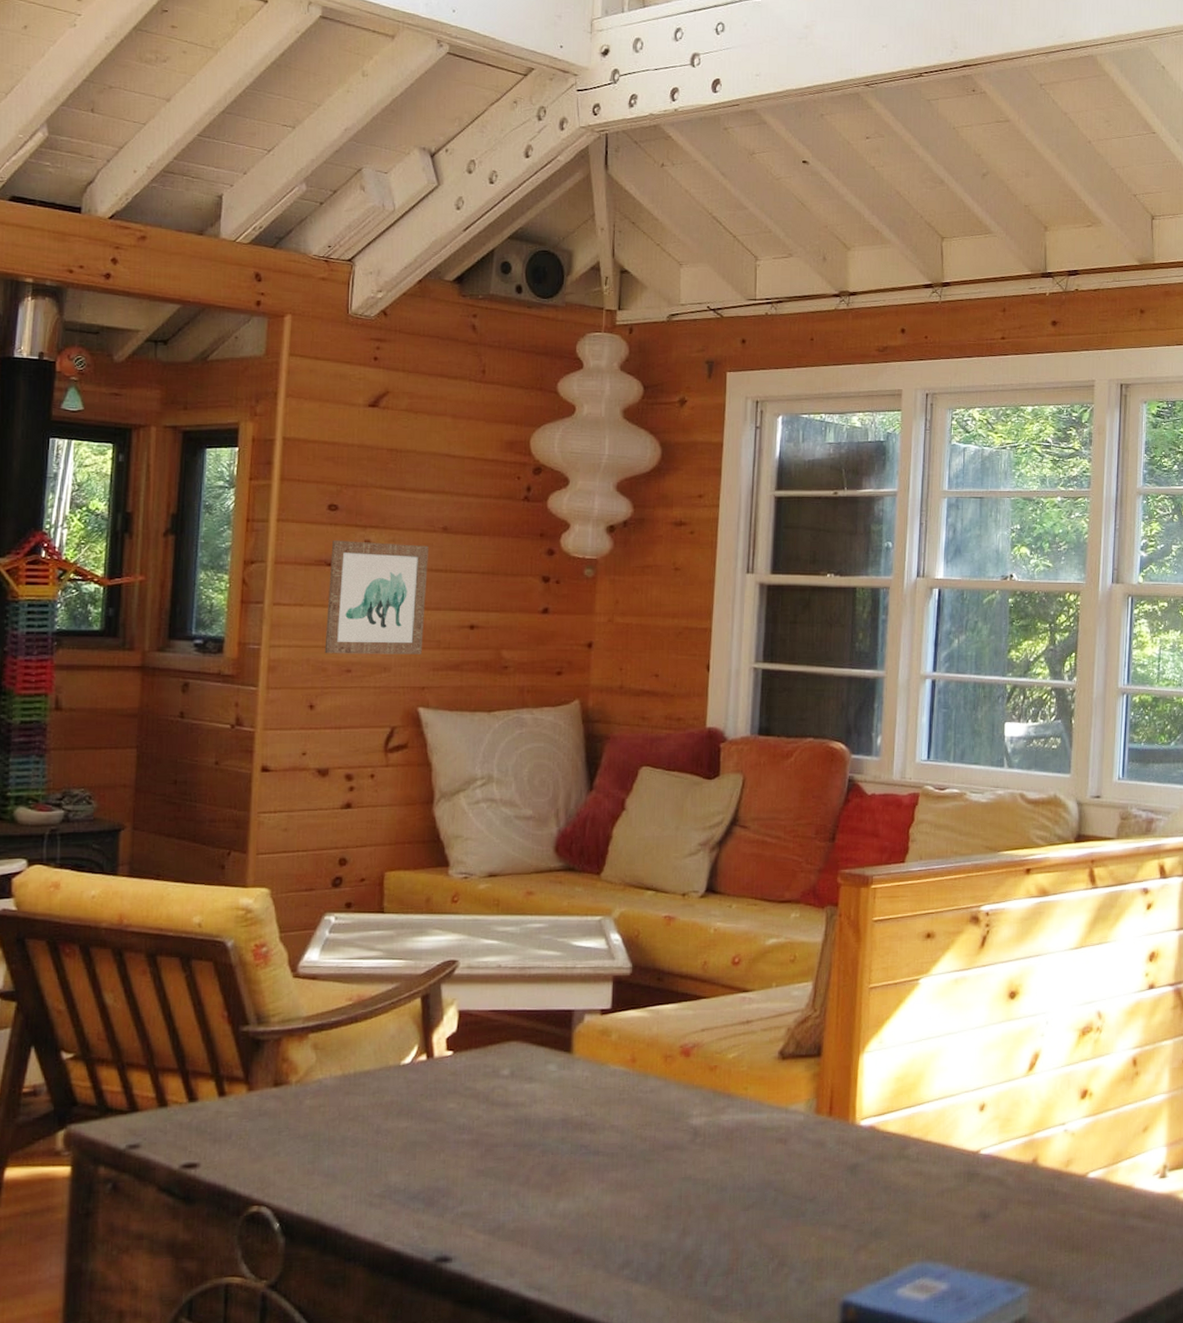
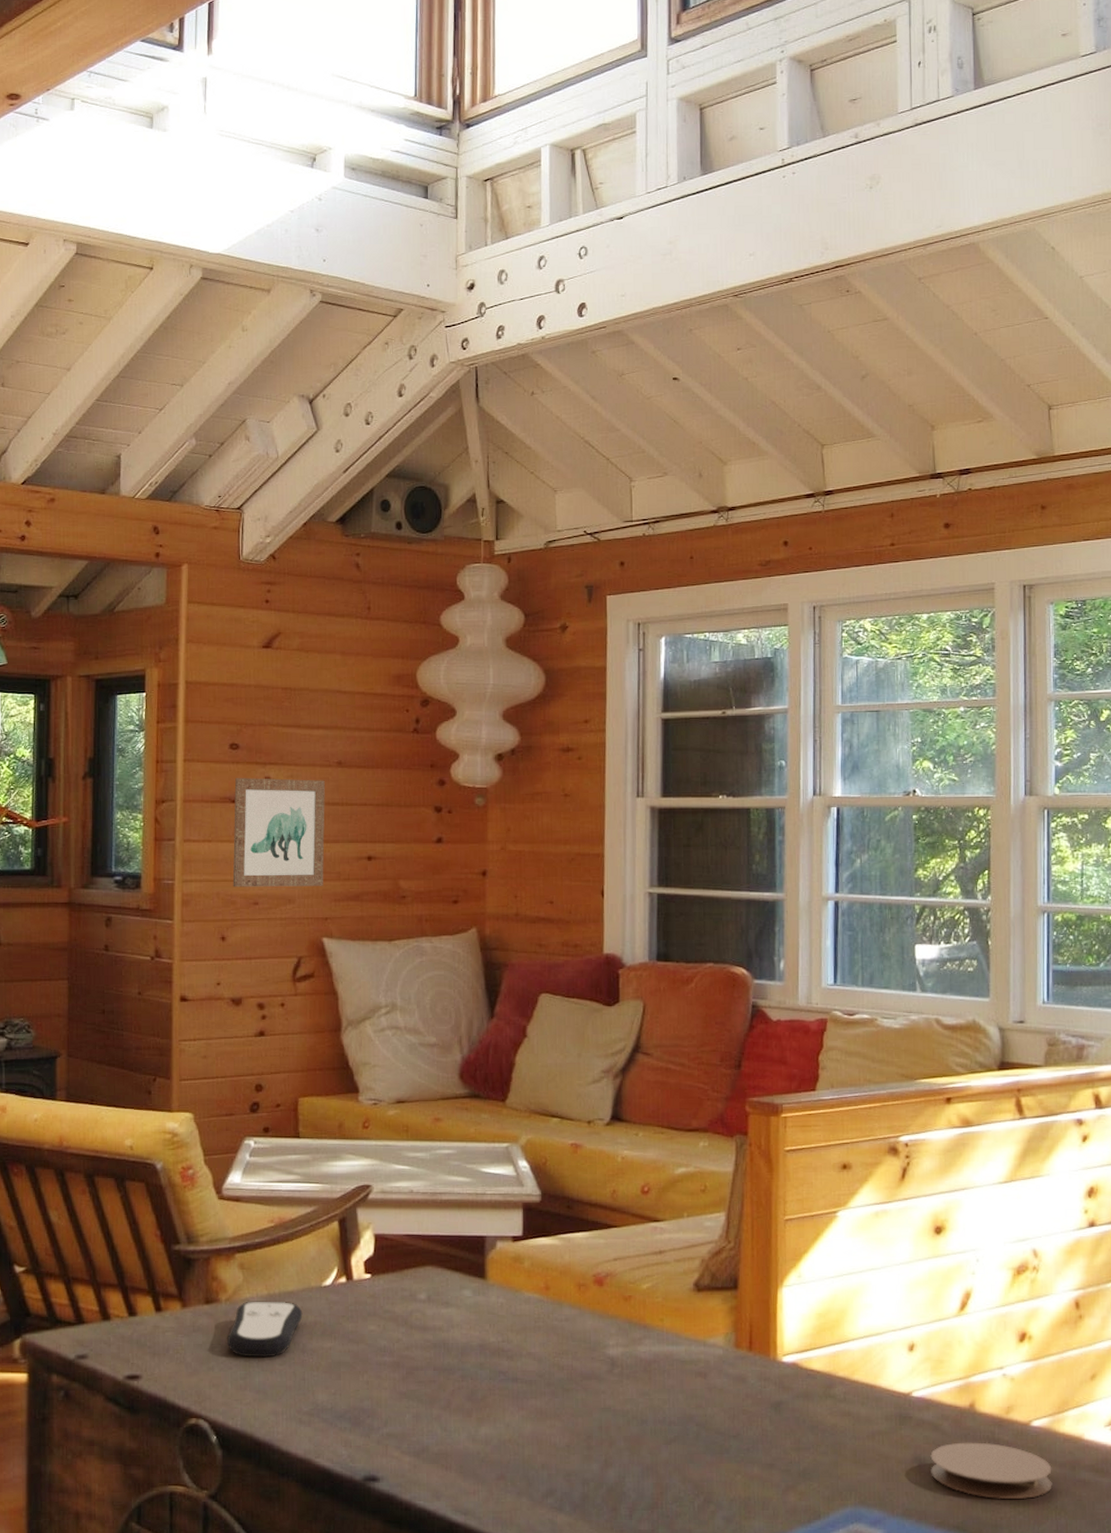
remote control: none [296,1081,379,1140] -> present [227,1301,303,1358]
coaster: none [994,1194,1104,1248] -> present [930,1442,1052,1499]

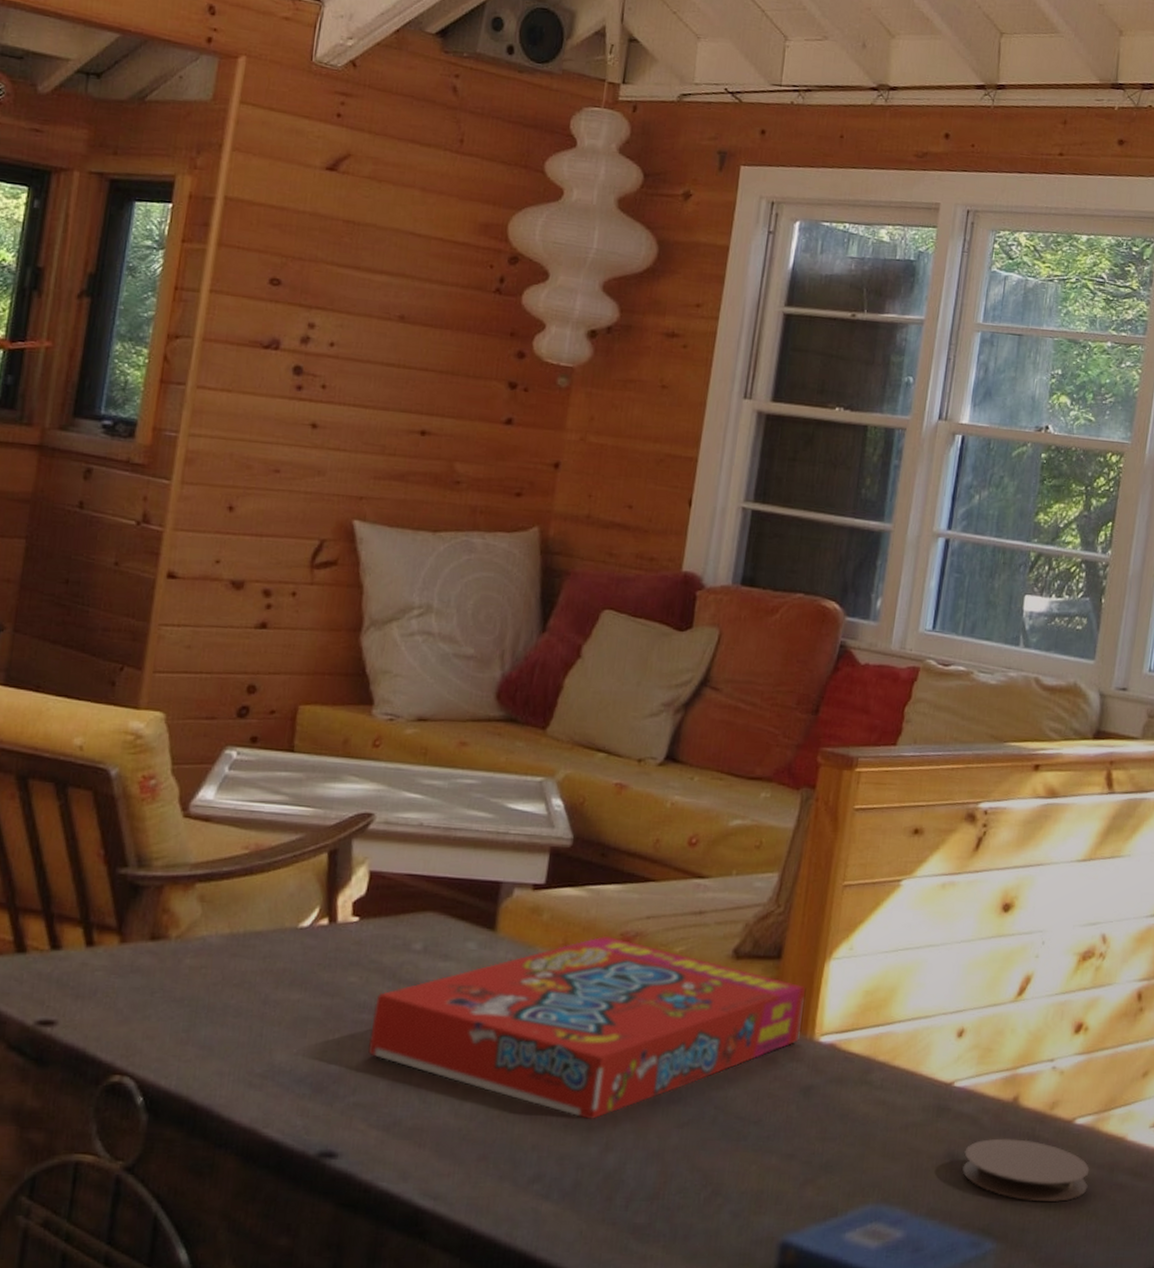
remote control: present [227,1301,303,1358] -> none [172,940,271,1008]
wall art: present [232,778,325,887] -> none [251,320,381,459]
snack box: none [393,1277,765,1440] -> present [368,935,806,1120]

